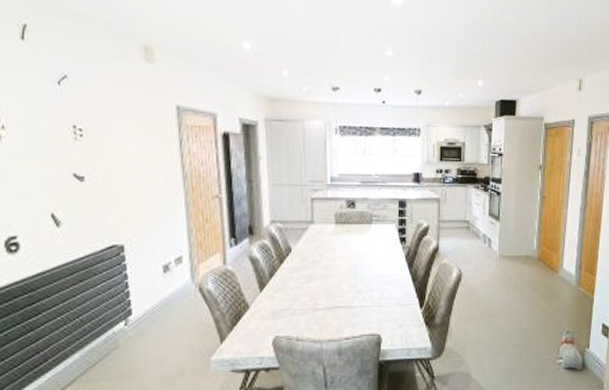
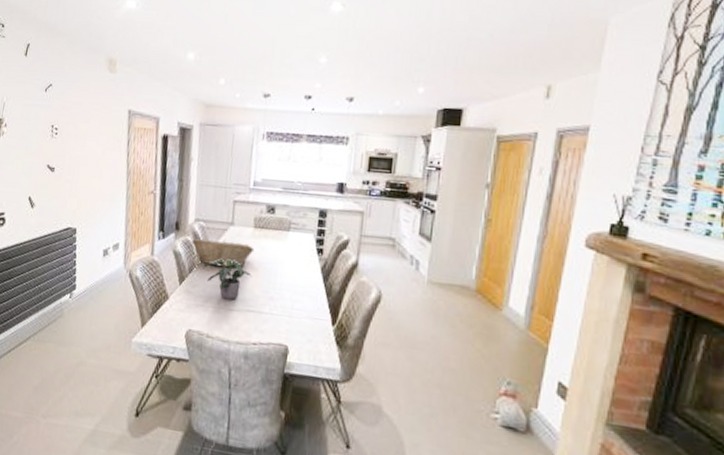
fruit basket: none [269,240,338,268] -> present [192,238,255,268]
potted plant: none [285,258,338,299] -> present [203,259,252,300]

